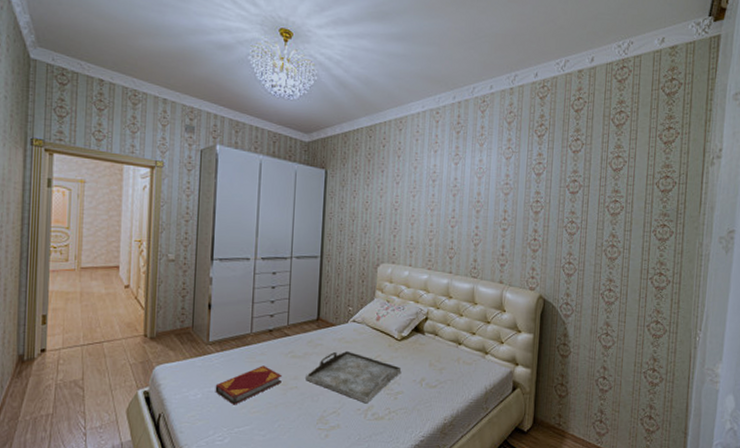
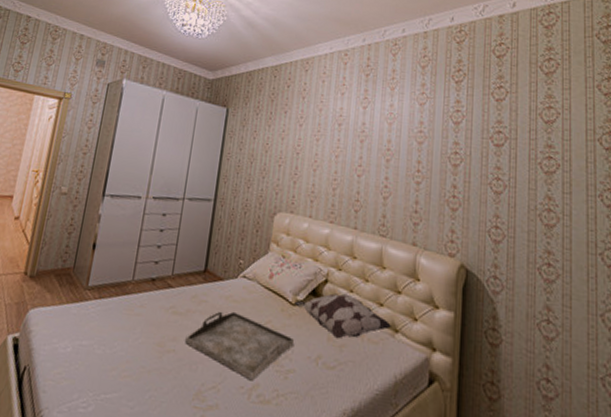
hardback book: present [215,365,282,405] -> none [86,320,160,365]
decorative pillow: none [400,327,483,364] -> present [294,293,393,339]

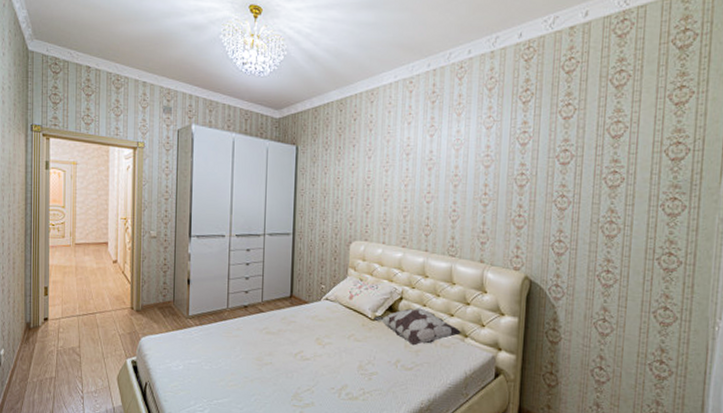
serving tray: present [185,311,295,381] -> none [280,328,376,383]

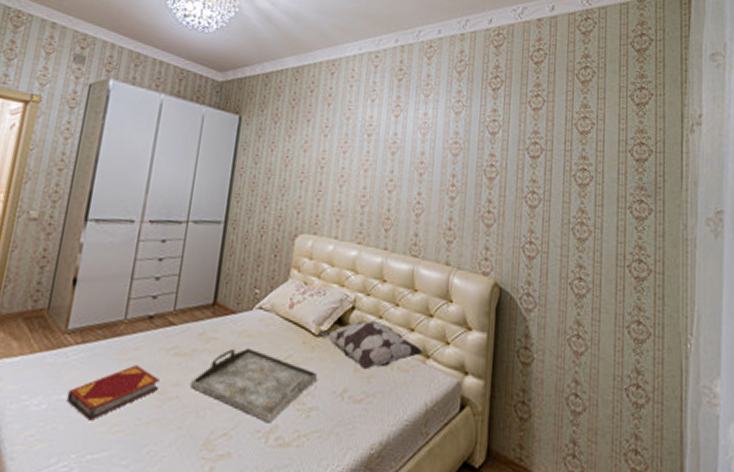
hardback book: none [195,340,257,378] -> present [66,365,160,421]
serving tray: none [280,328,376,383] -> present [190,347,318,423]

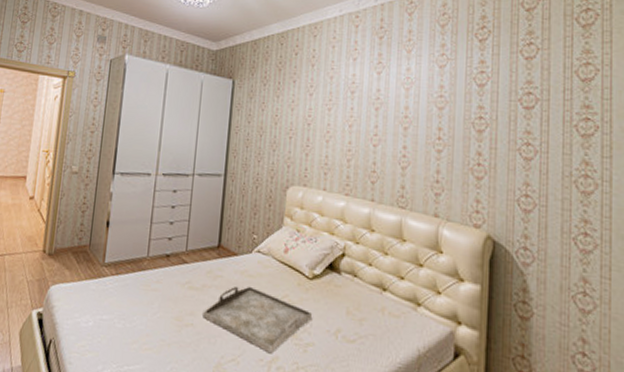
hardback book: present [66,365,160,421] -> none [107,295,177,339]
decorative pillow: present [318,320,424,370] -> none [311,267,414,313]

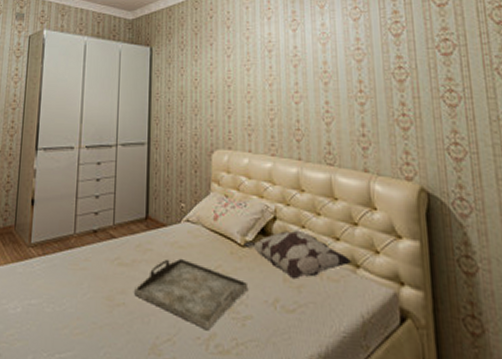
decorative pillow: none [311,267,414,313] -> present [243,230,353,280]

